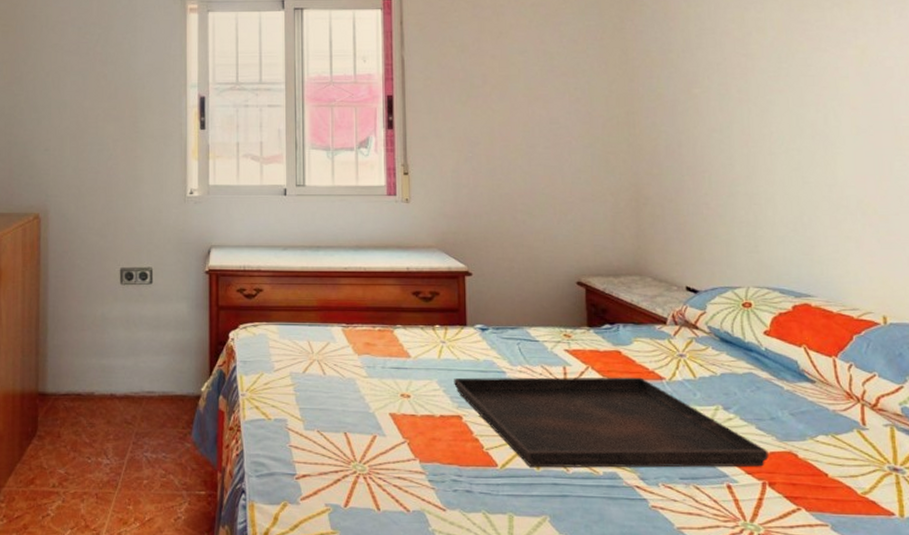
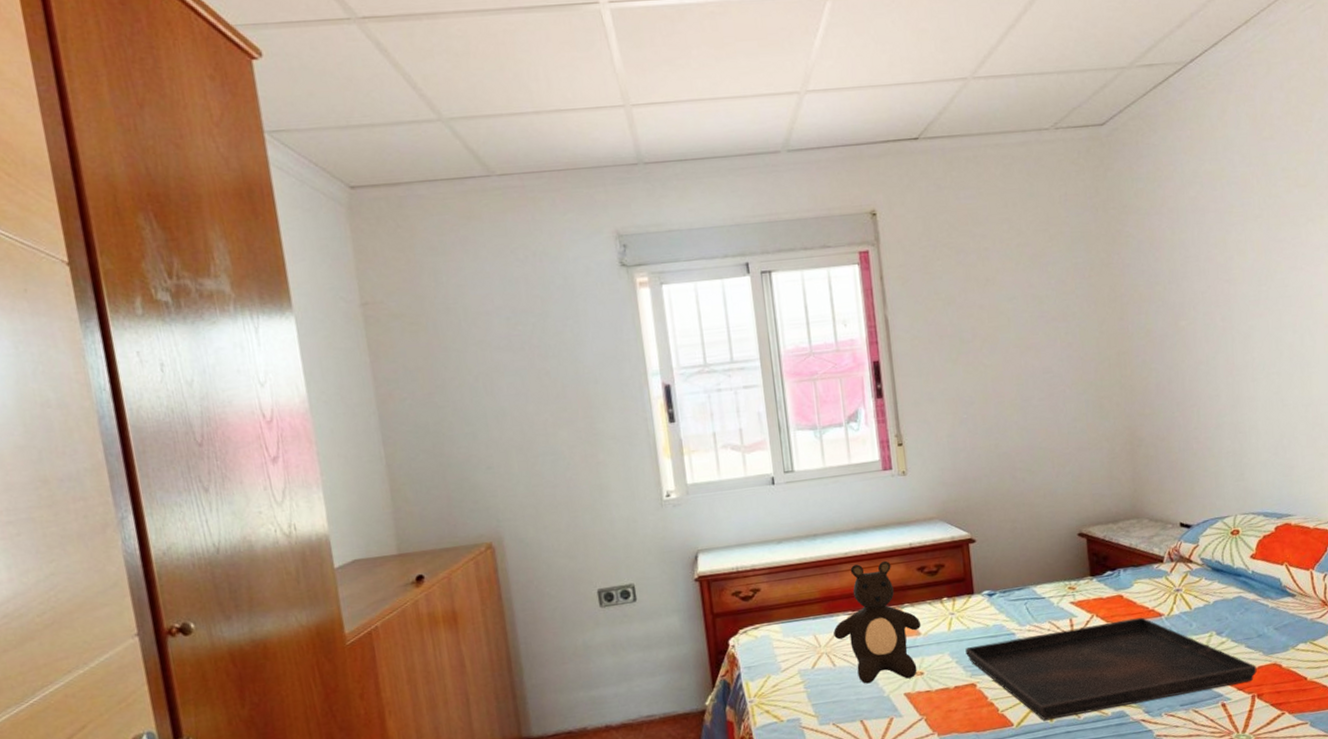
teddy bear: none [327,280,412,399] -> present [833,560,922,684]

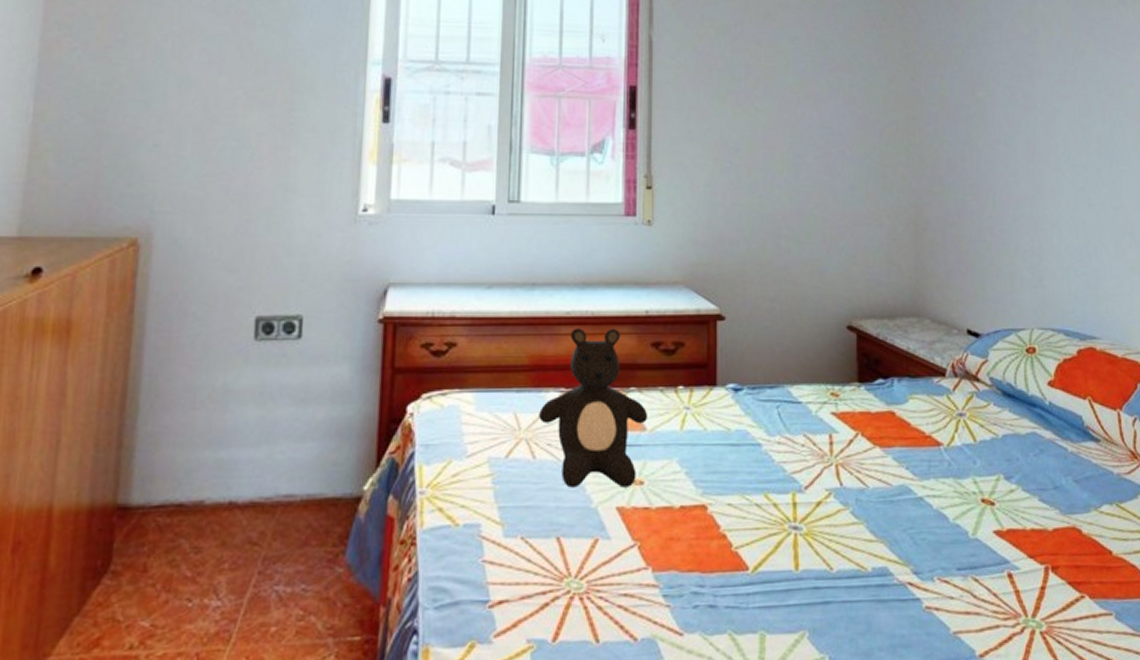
serving tray: present [965,617,1257,721] -> none [699,444,1052,569]

